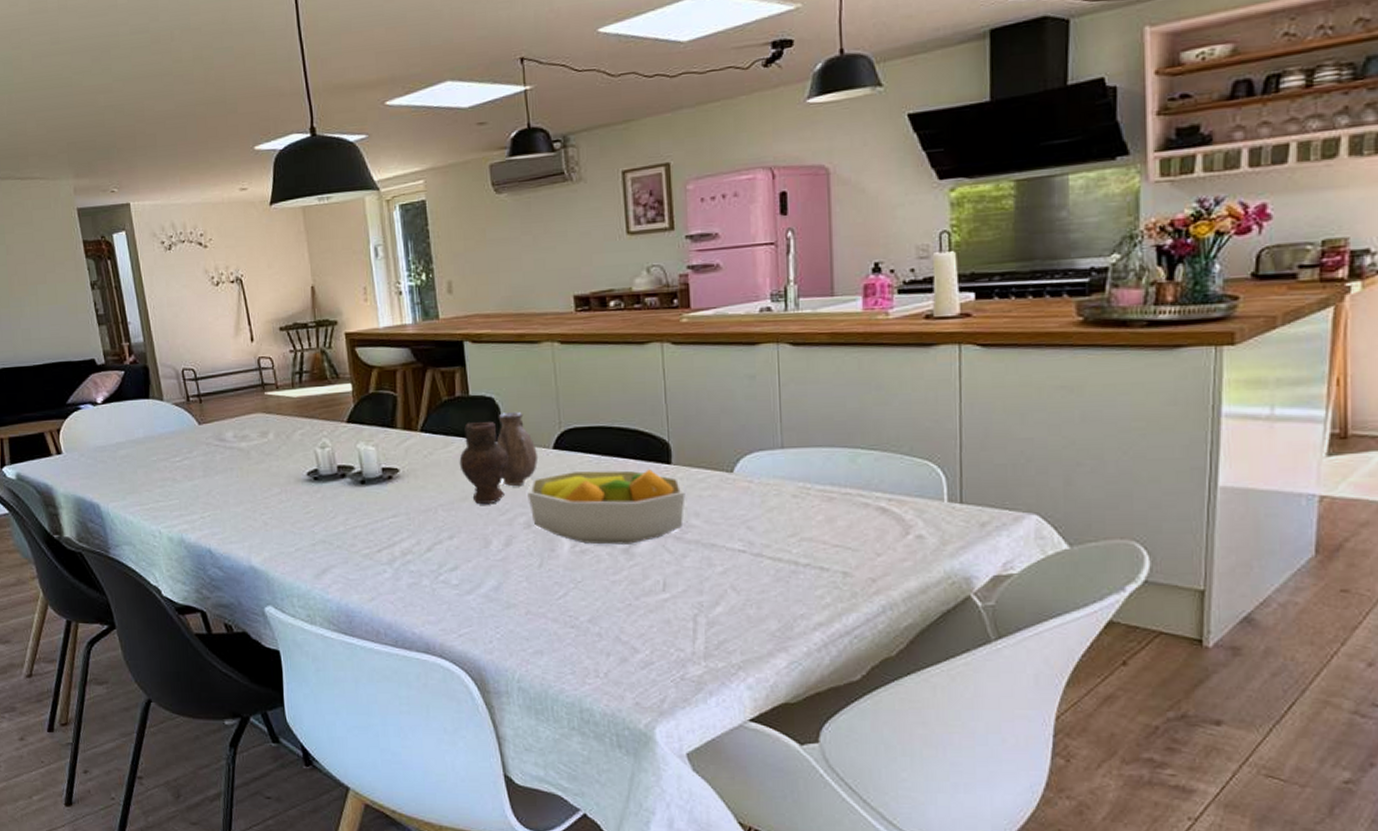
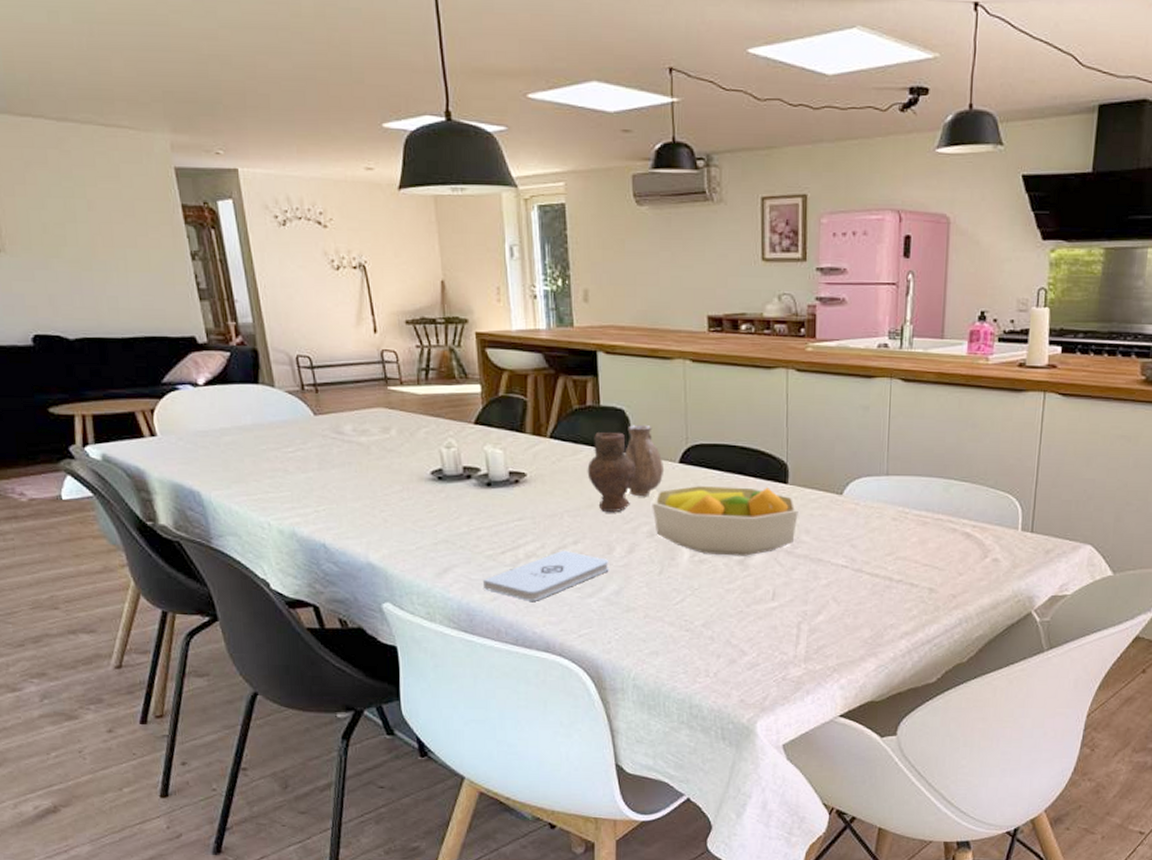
notepad: none [360,545,487,600] -> present [482,550,609,601]

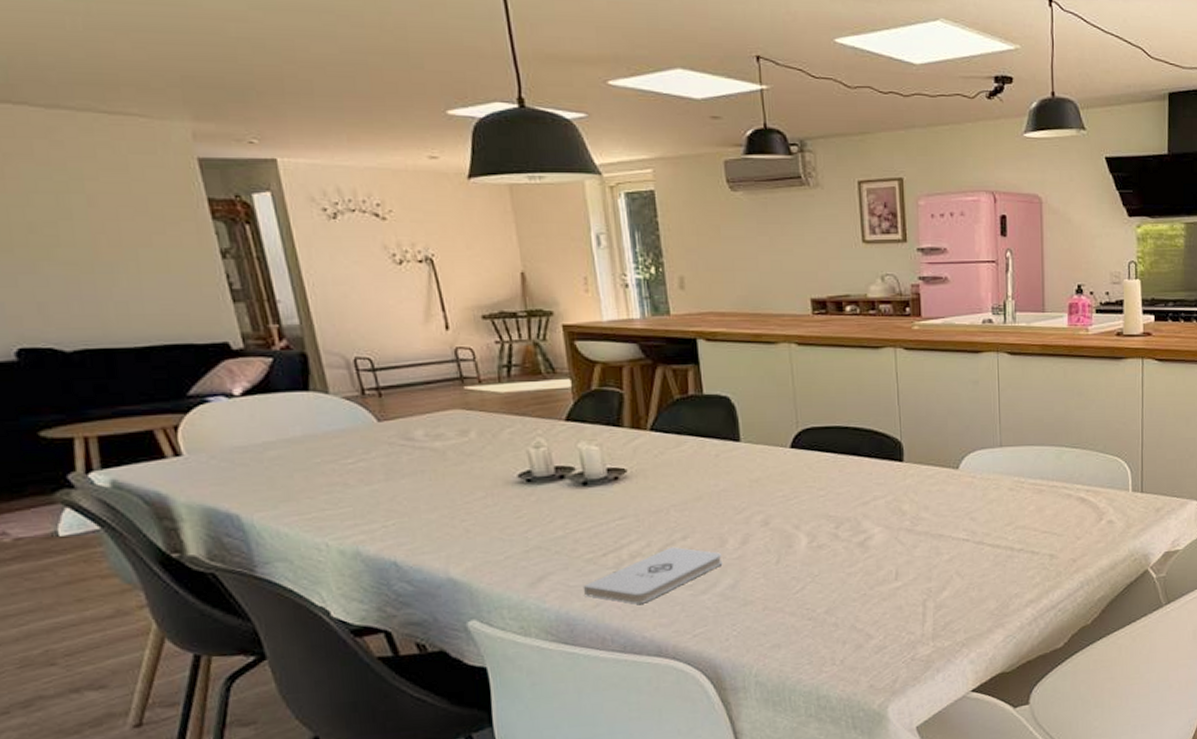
vase: present [587,425,665,513] -> none [693,412,776,504]
fruit bowl: present [652,485,799,556] -> none [764,467,916,539]

